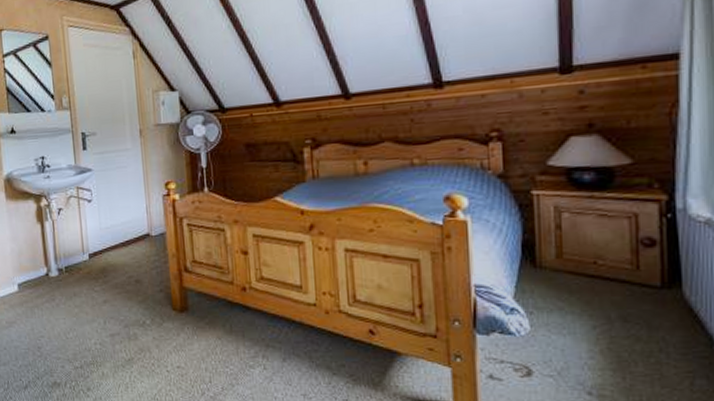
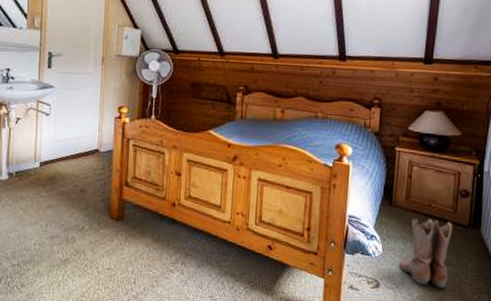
boots: none [559,280,638,373] -> present [399,218,453,288]

